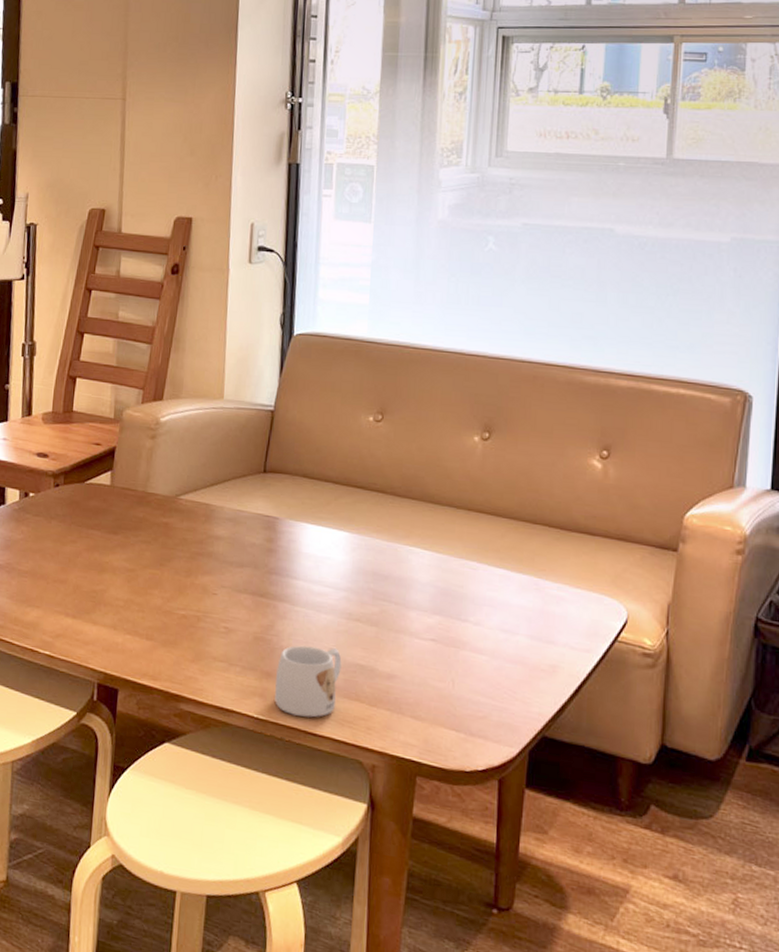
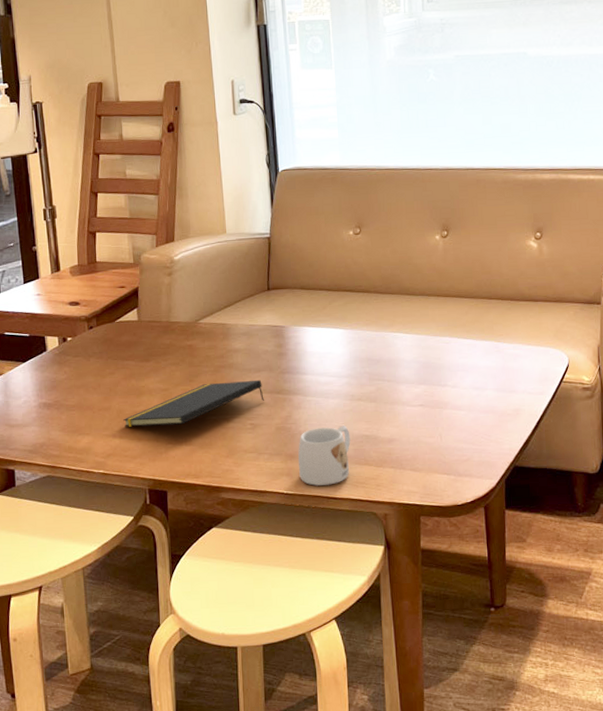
notepad: none [79,571,245,614] -> present [123,379,265,427]

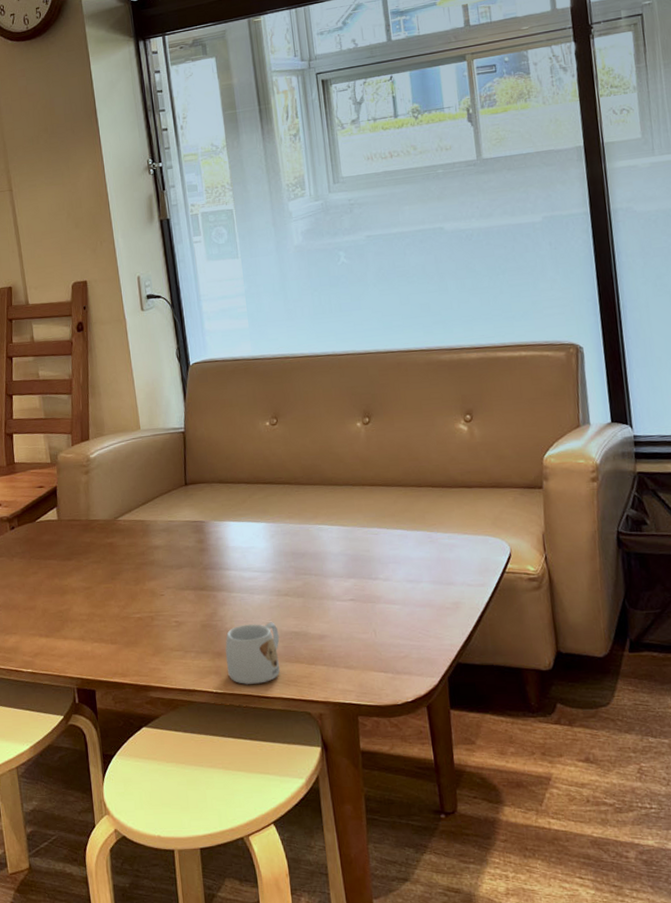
notepad: present [123,379,265,427] -> none [48,576,189,626]

